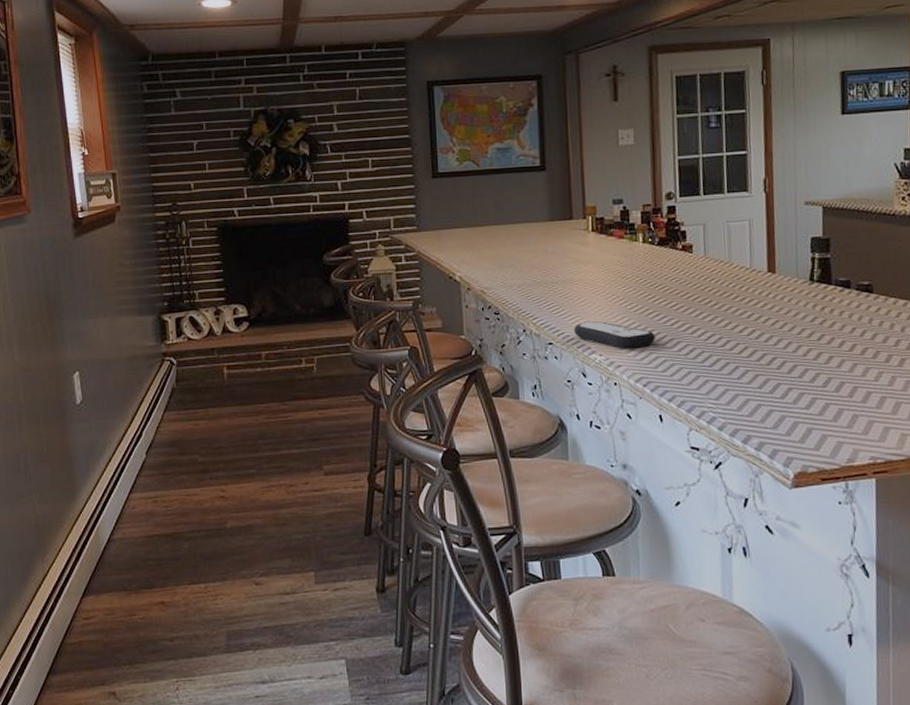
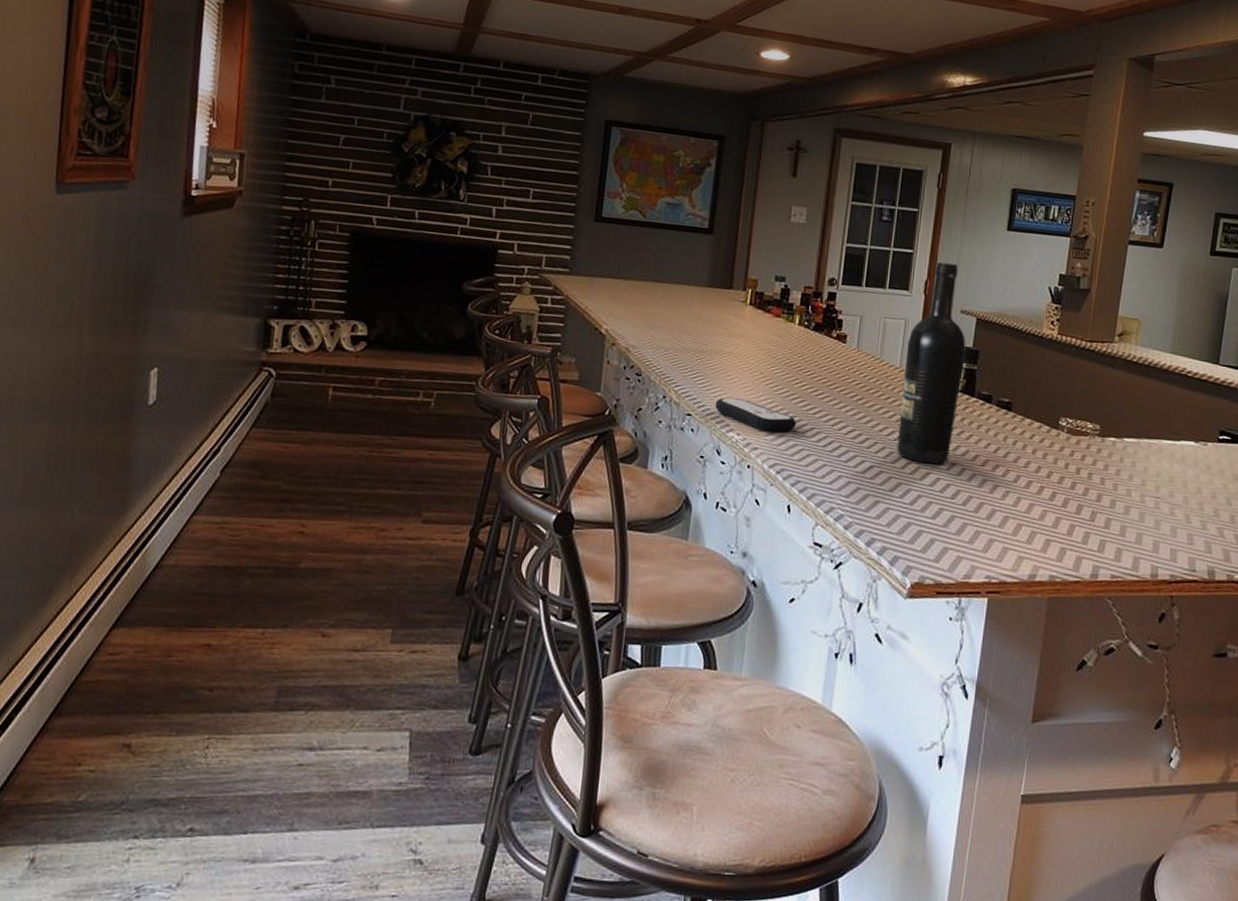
wine bottle: none [755,157,817,357] -> present [897,261,966,464]

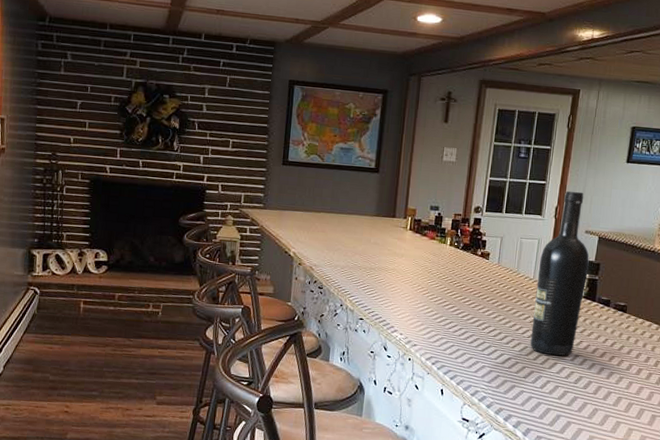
remote control: present [715,397,796,432] -> none [382,305,448,332]

